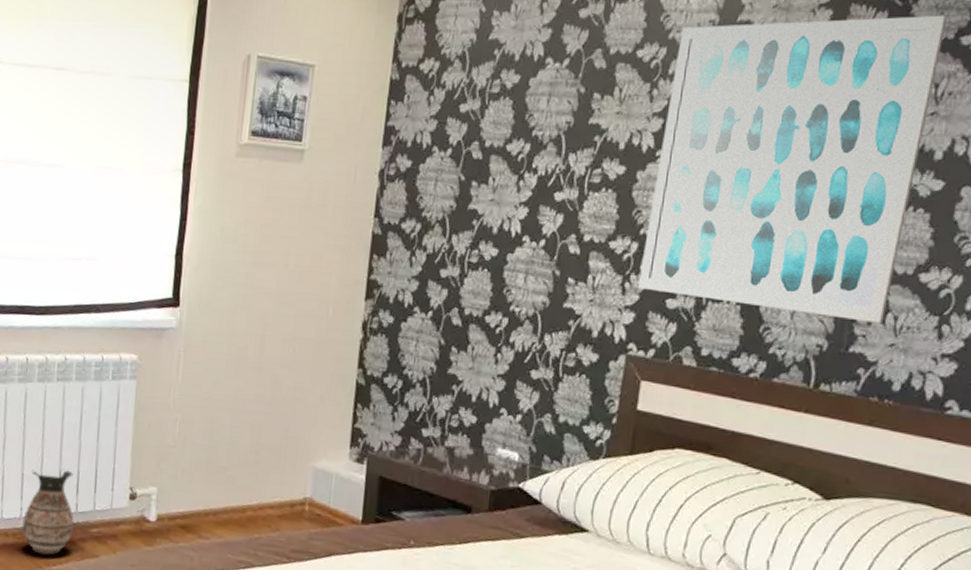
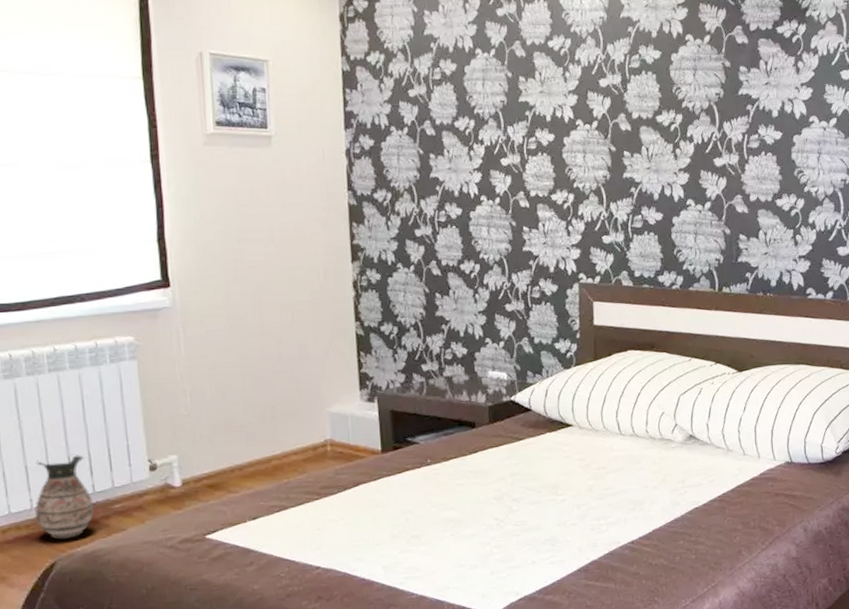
wall art: present [637,15,947,323] -> none [578,11,766,239]

